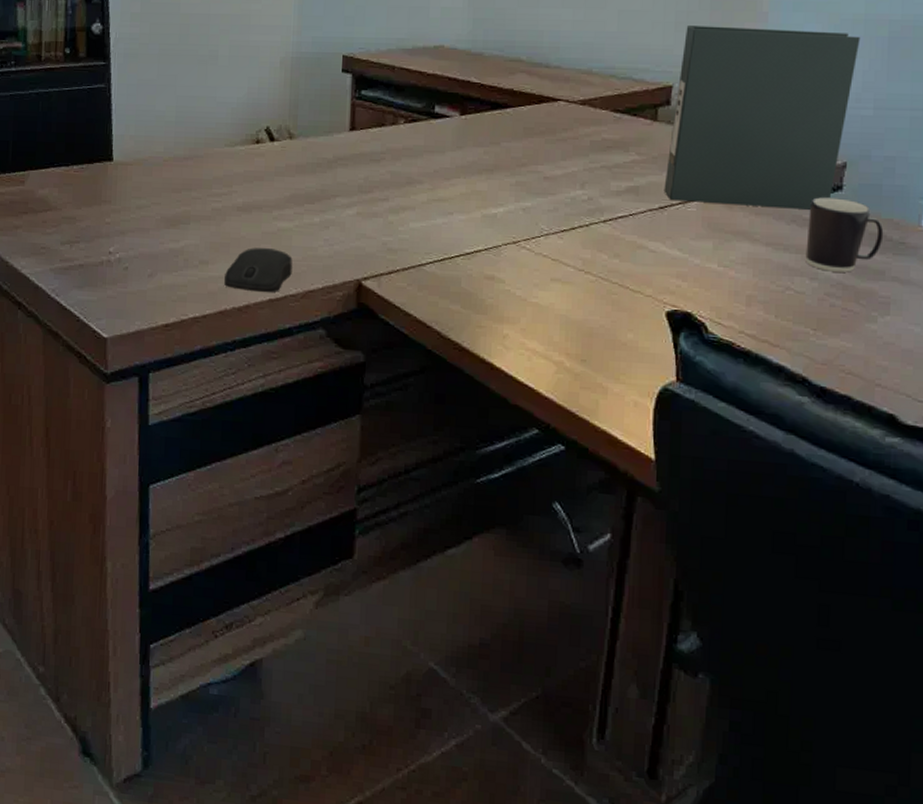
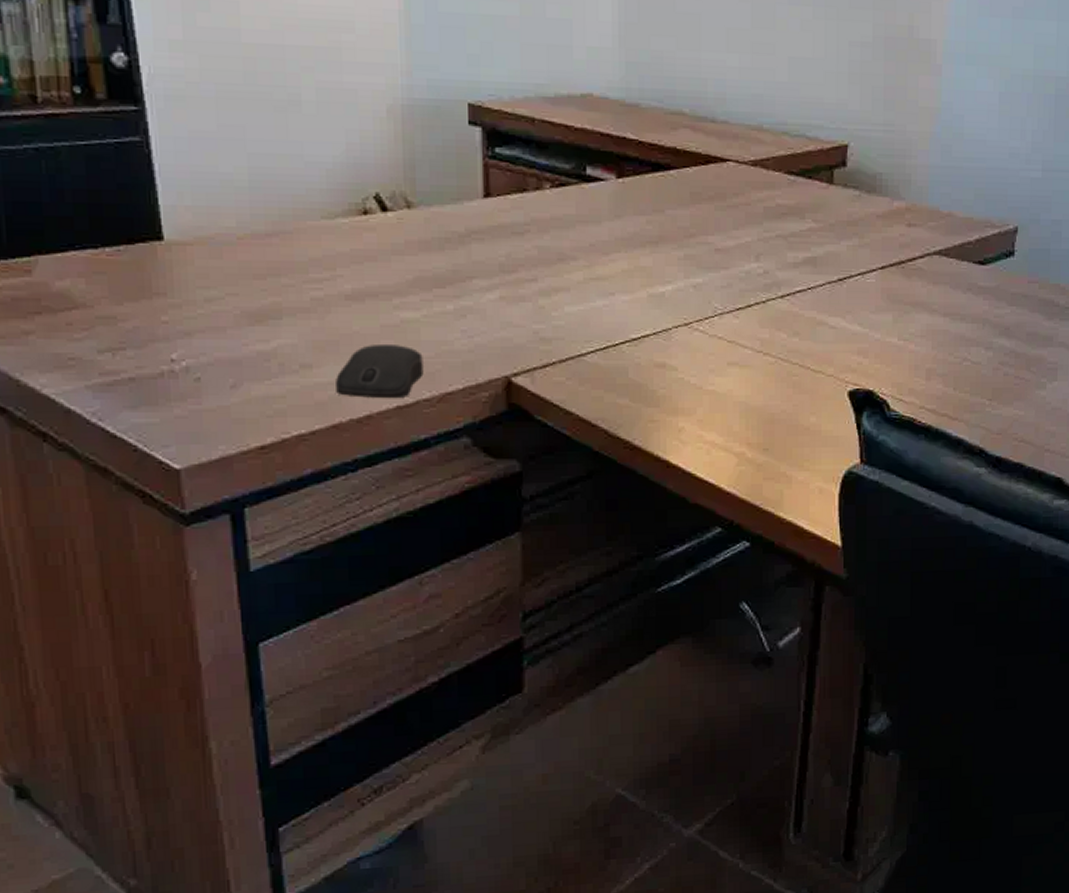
binder: present [663,24,861,210] -> none [842,76,1030,277]
mug: present [805,197,884,272] -> none [981,264,1052,340]

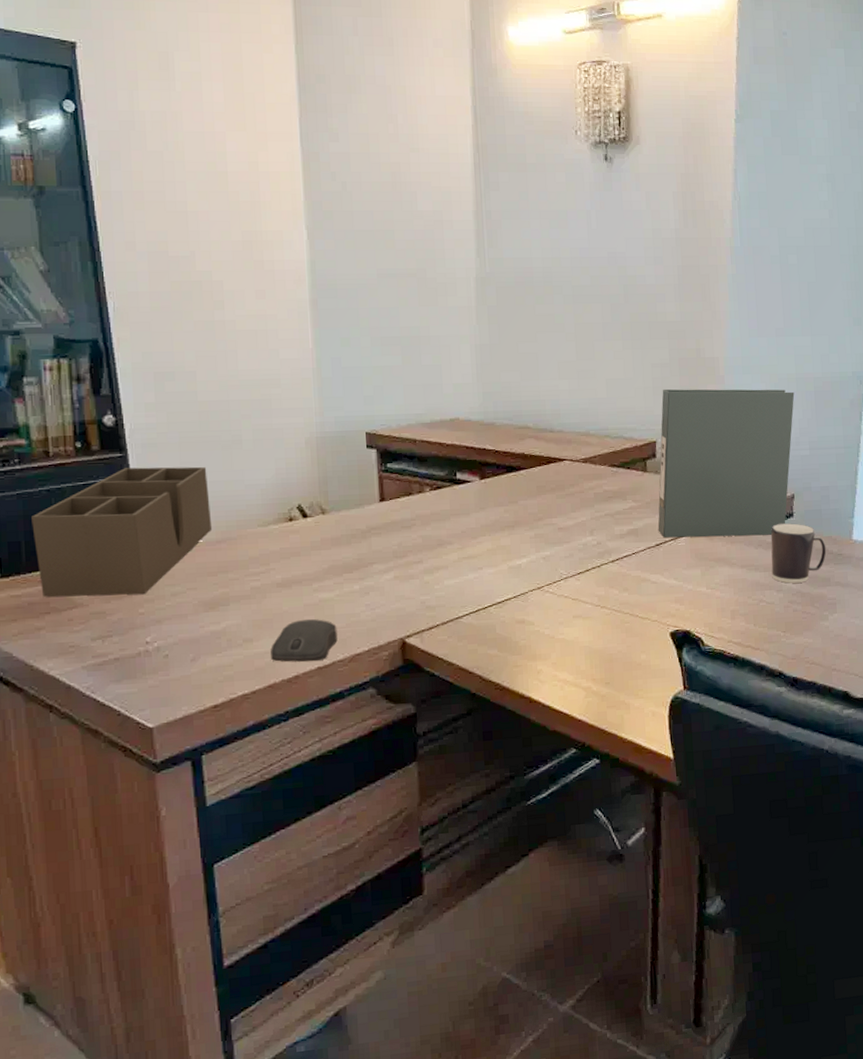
desk organizer: none [14,126,261,296] -> present [31,466,213,597]
binder: none [842,76,1030,277] -> present [657,389,795,538]
mug: none [981,264,1052,340] -> present [770,523,827,583]

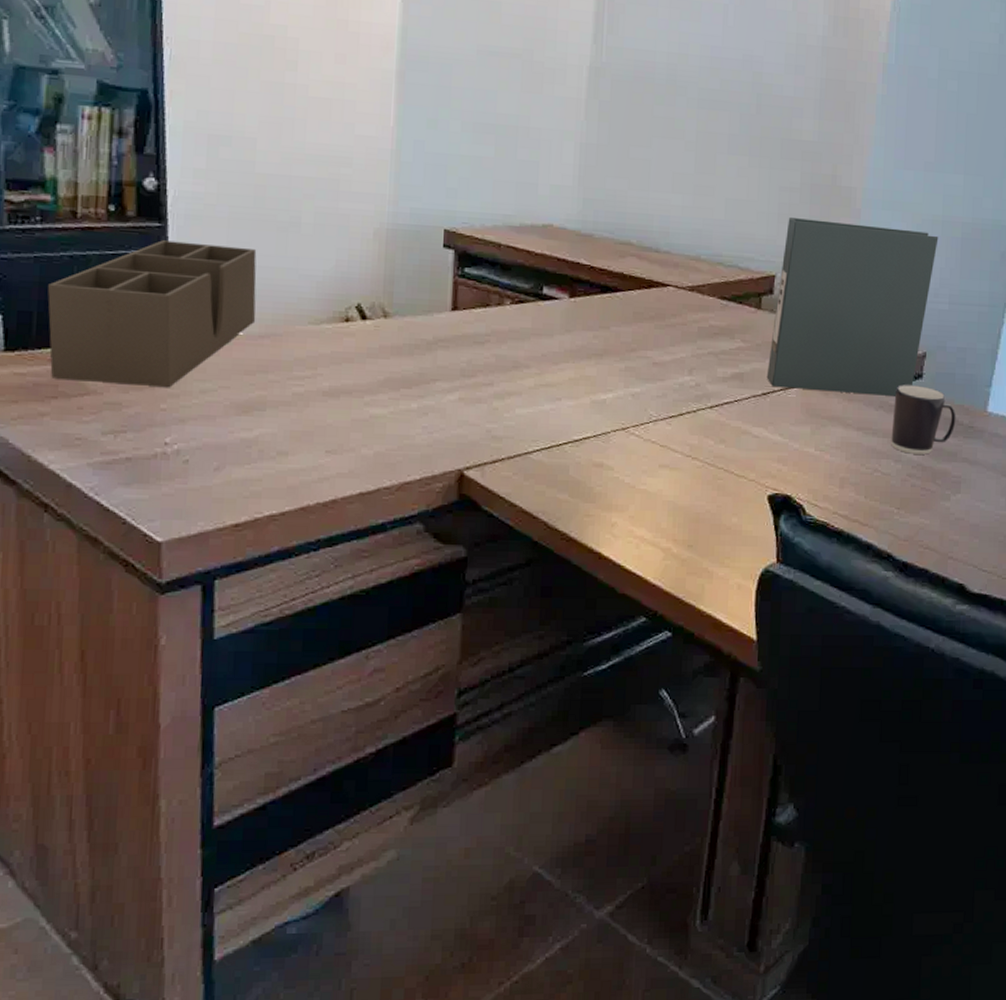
computer mouse: present [271,618,338,662] -> none [307,436,387,486]

